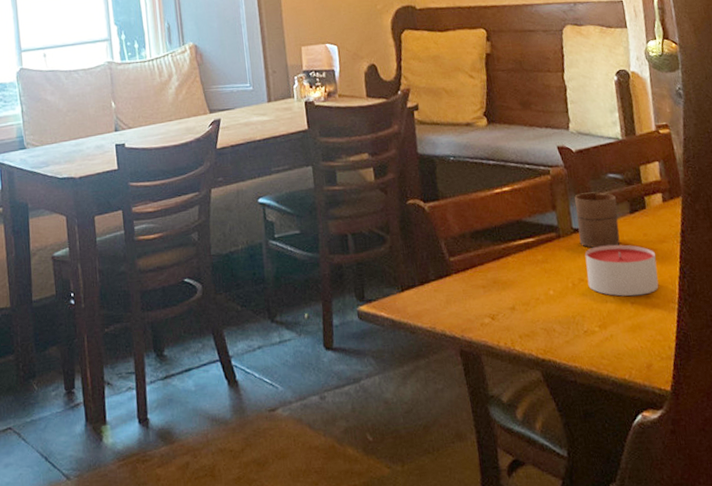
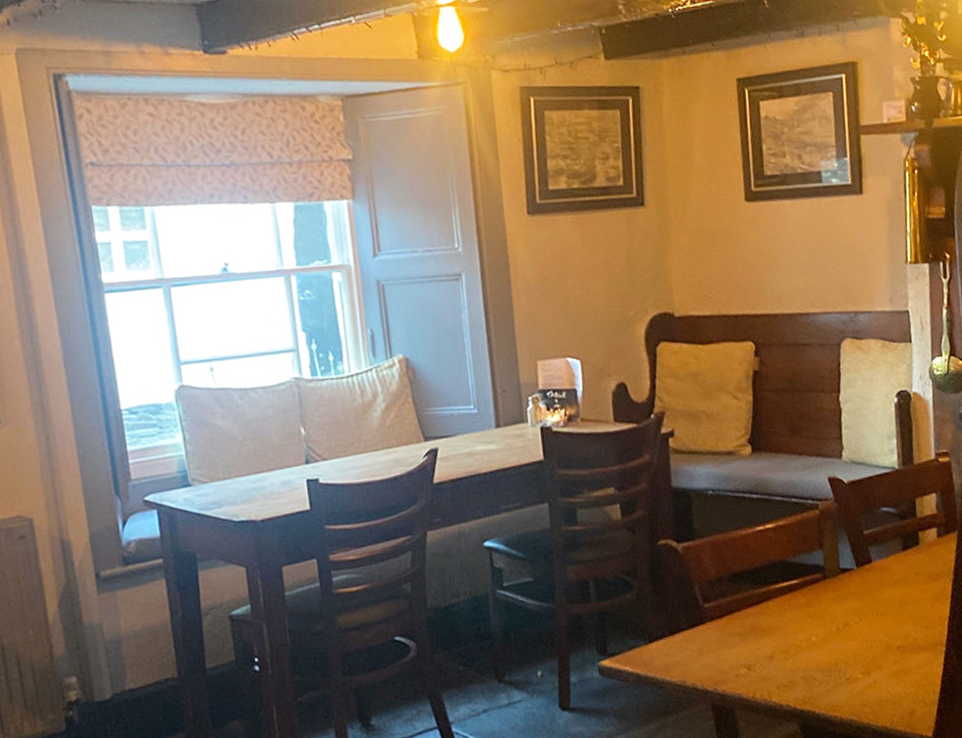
cup: present [574,192,620,249] -> none [844,527,890,590]
candle: present [585,244,659,297] -> none [851,584,928,640]

